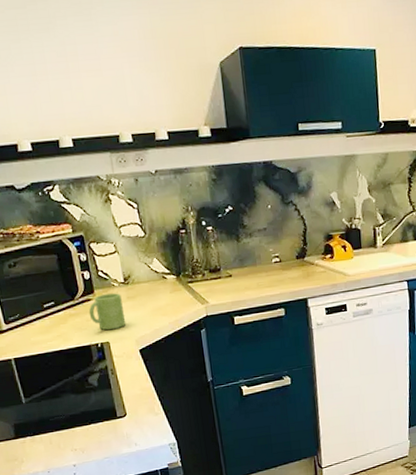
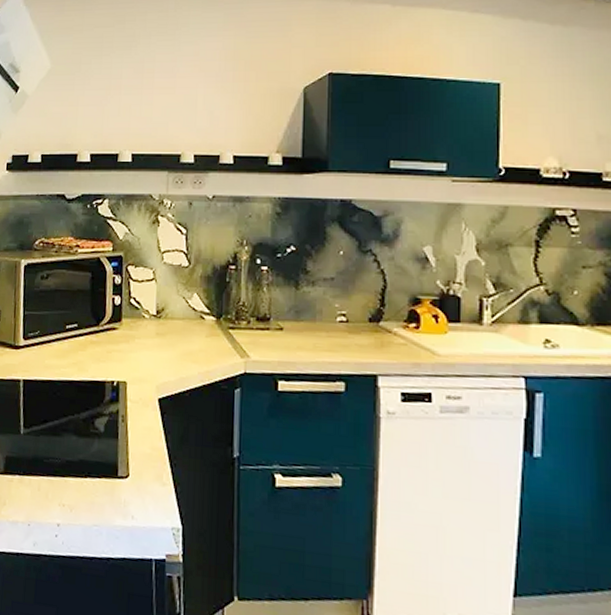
mug: present [88,293,126,331] -> none [111,325,150,369]

